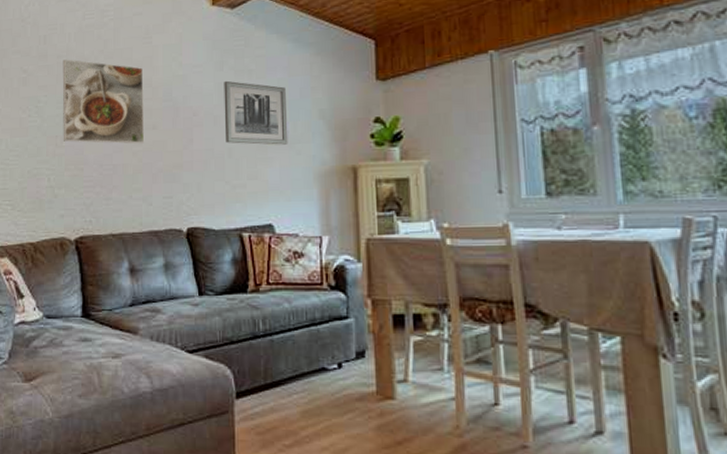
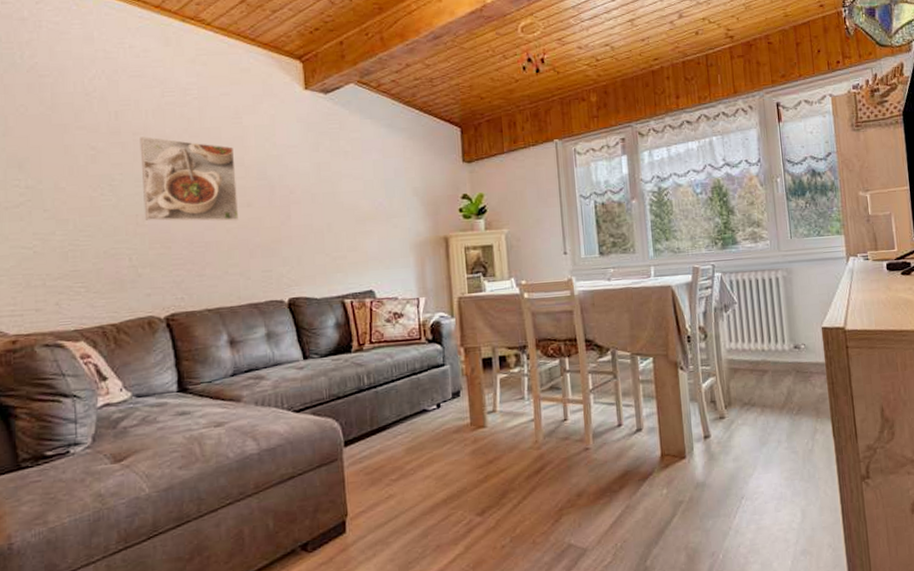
wall art: present [224,80,288,145] -> none [320,161,385,220]

